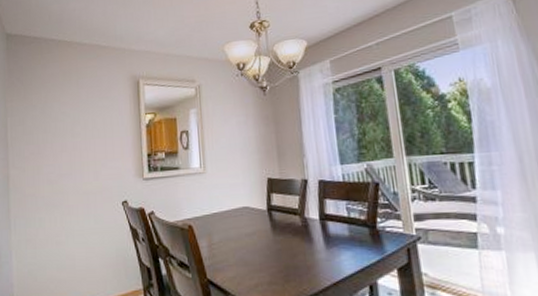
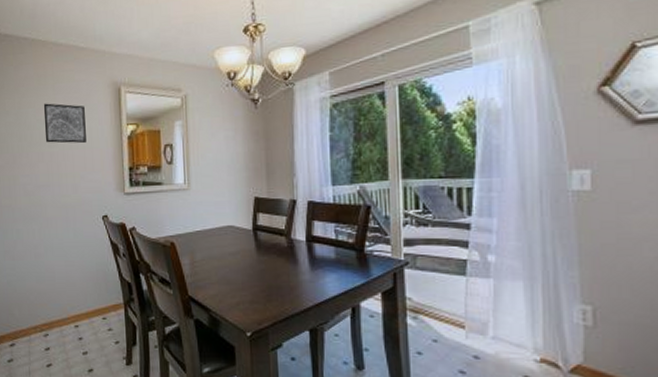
wall art: none [67,96,107,134] -> present [43,103,86,144]

